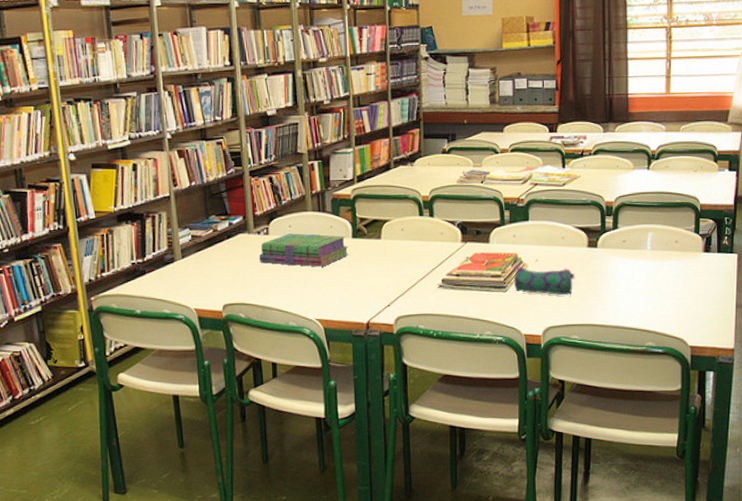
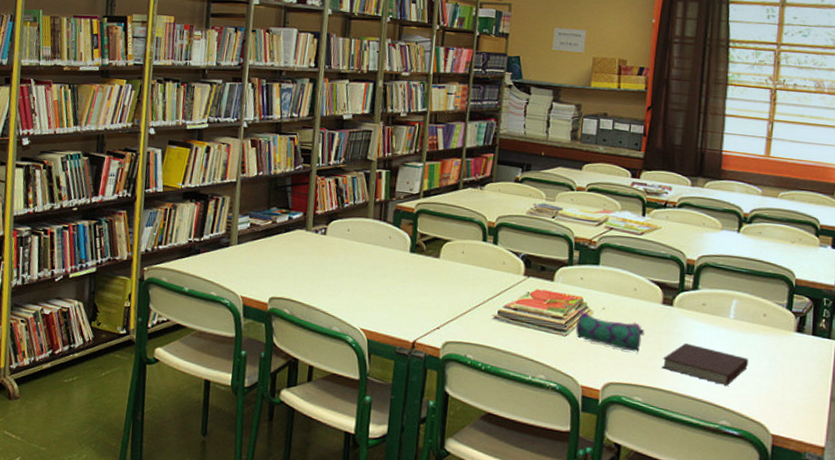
stack of books: present [258,233,349,267] -> none [312,237,405,276]
notebook: none [592,278,666,311] -> present [661,342,748,386]

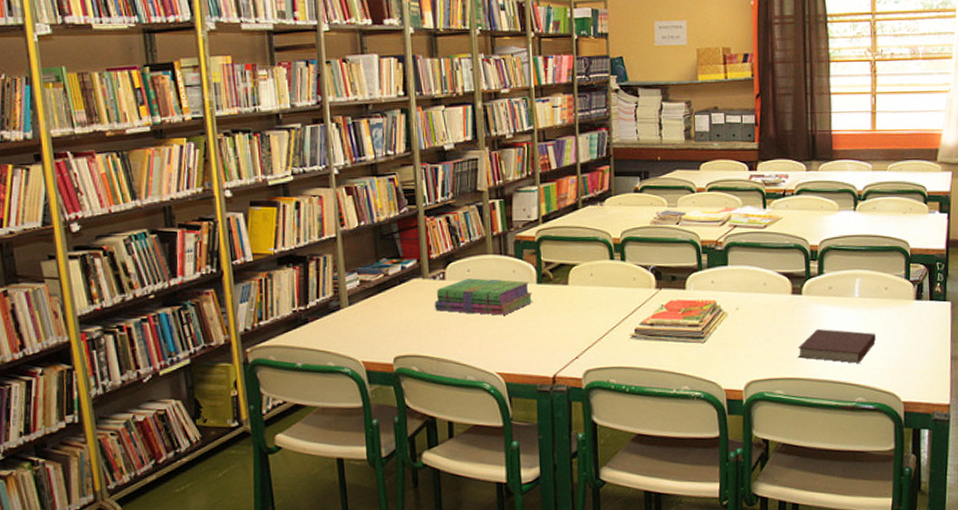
stack of books: none [312,237,405,276] -> present [434,278,533,315]
pencil case: present [576,309,645,352] -> none [712,313,779,347]

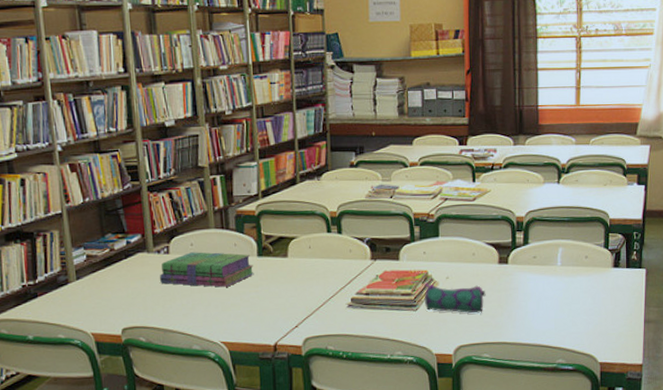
pencil case: none [712,313,779,347] -> present [424,282,486,314]
notebook: present [797,328,876,363] -> none [503,295,576,328]

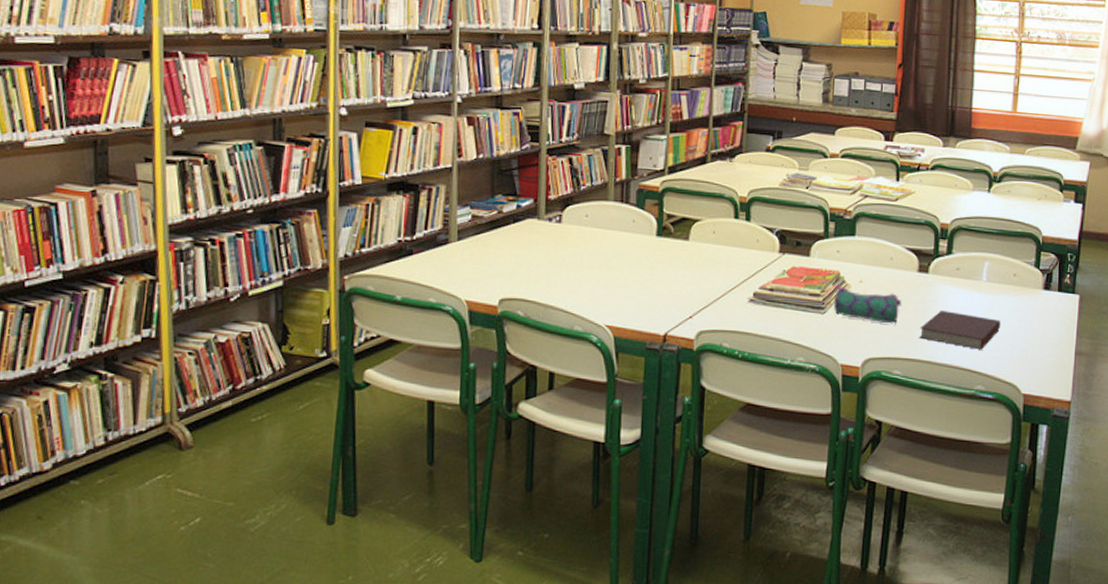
stack of books: present [159,252,254,287] -> none [547,224,651,266]
notebook: none [503,295,576,328] -> present [919,309,1000,350]

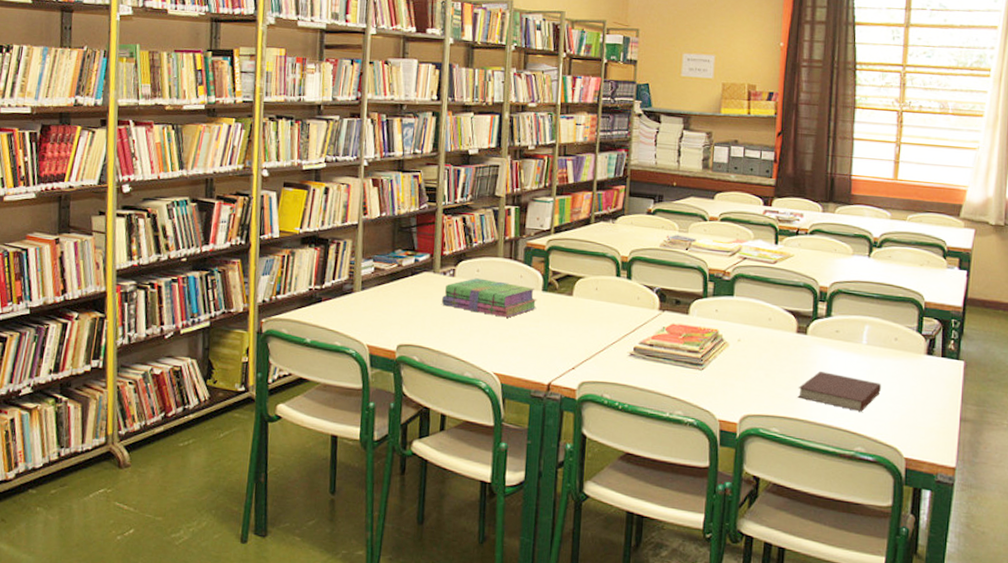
stack of books: none [547,224,651,266] -> present [441,278,537,318]
pencil case: present [834,284,902,324] -> none [712,342,780,383]

